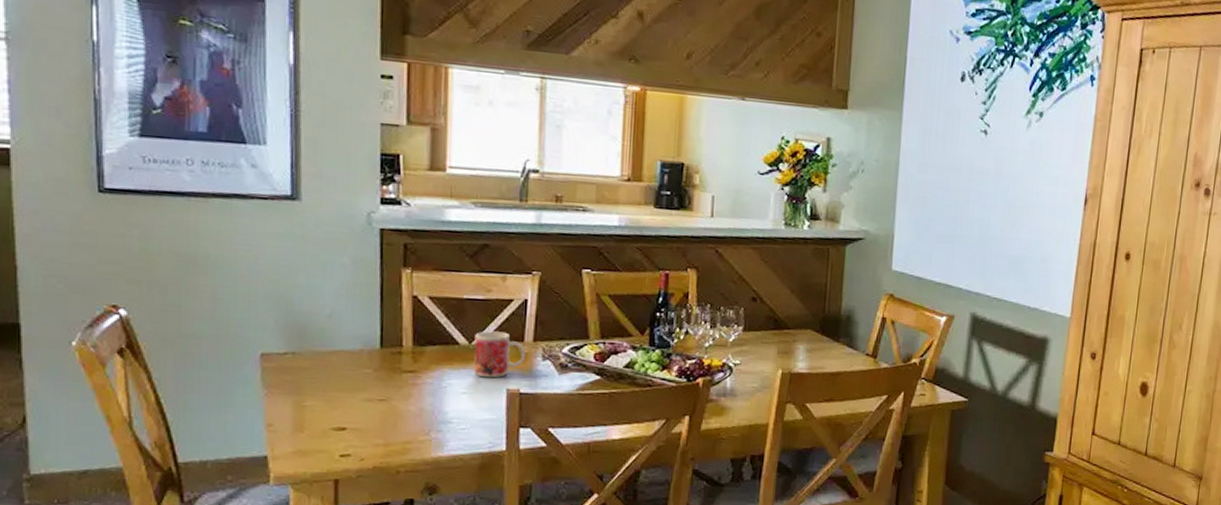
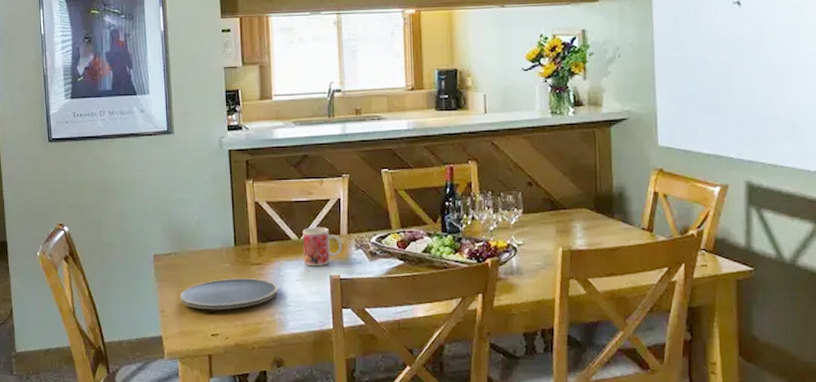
plate: none [297,387,437,425] -> present [180,278,278,310]

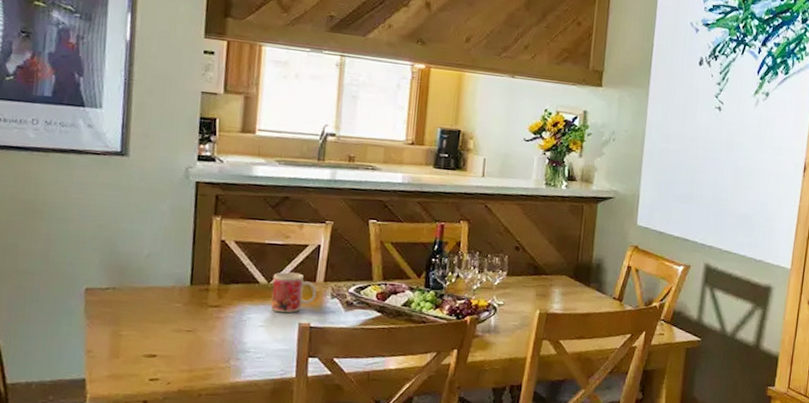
plate: present [180,278,278,310] -> none [114,319,237,353]

